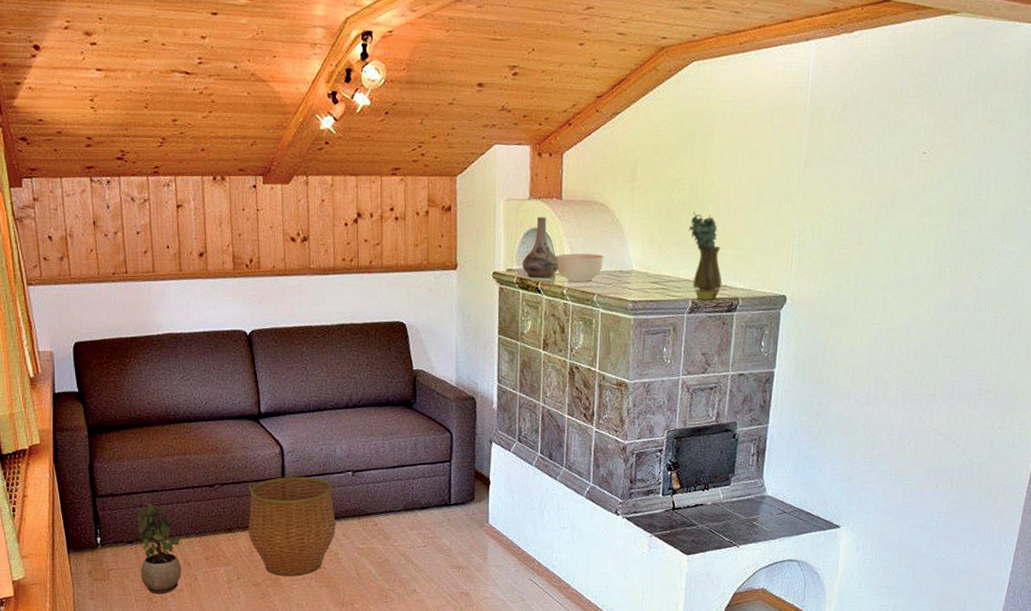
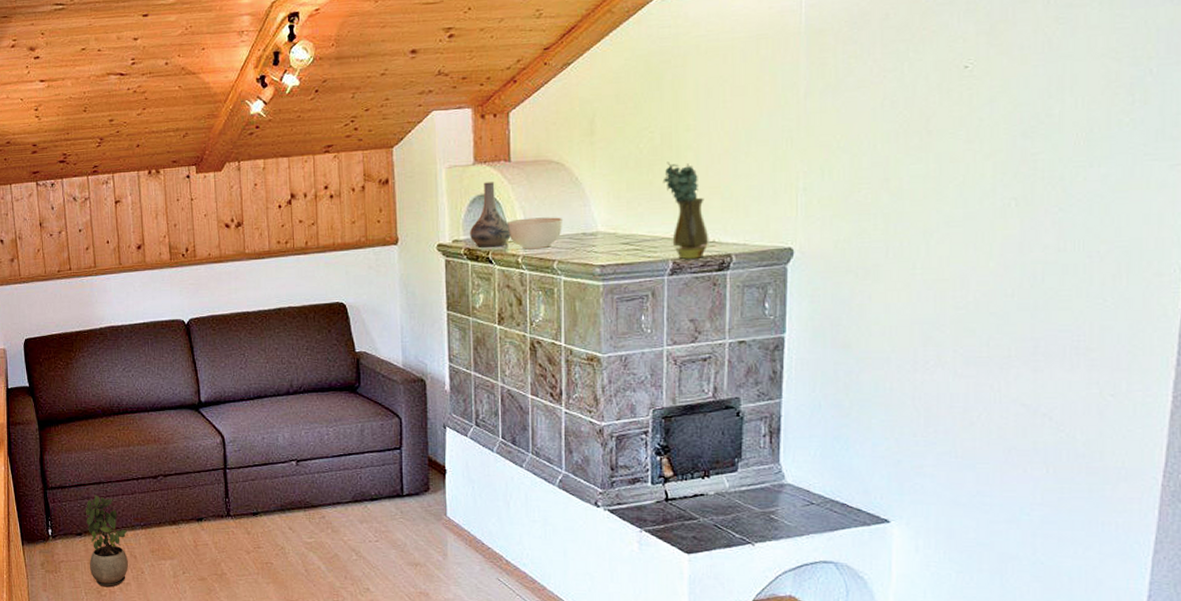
basket: present [248,476,337,577] -> none [191,466,282,572]

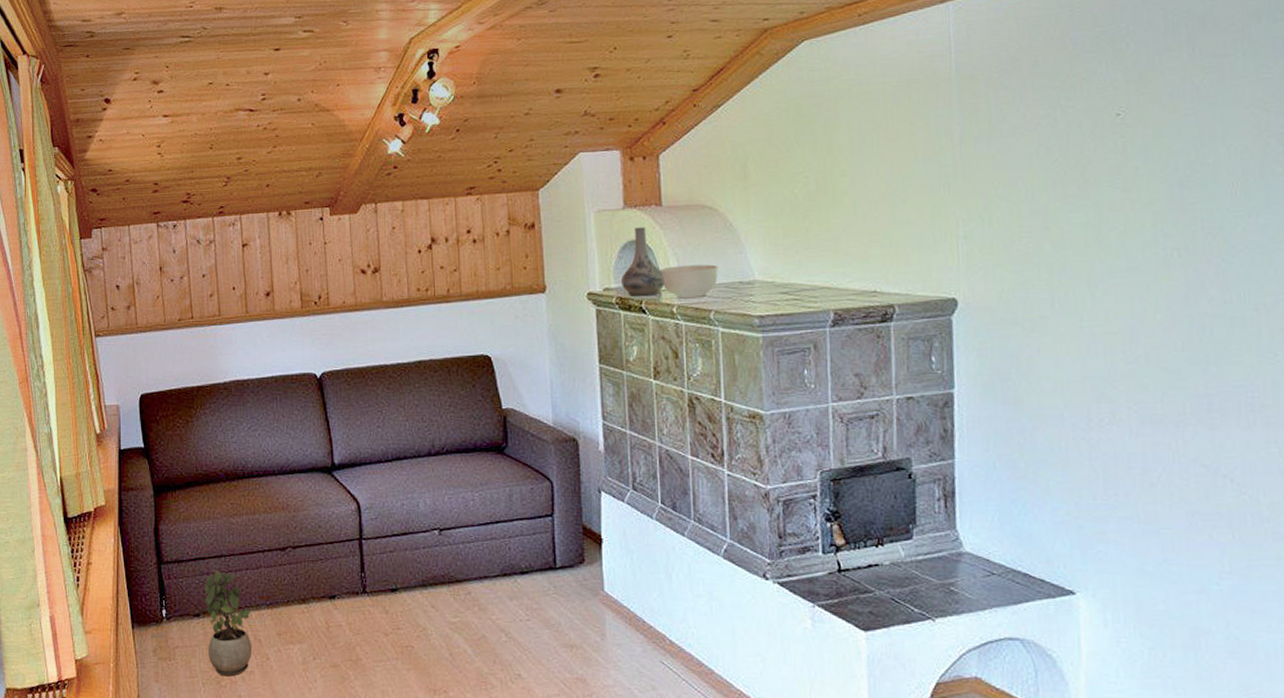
vase: present [662,162,709,259] -> none [819,208,871,310]

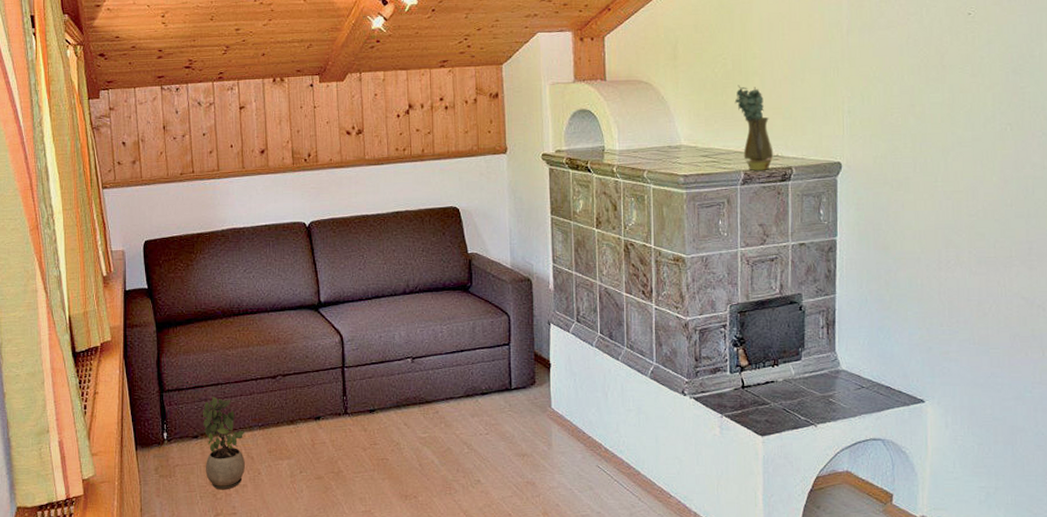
decorative vase: present [621,227,665,296] -> none [571,98,607,157]
bowl: present [660,264,719,299] -> none [603,131,652,160]
vase: none [819,208,871,310] -> present [734,85,774,170]

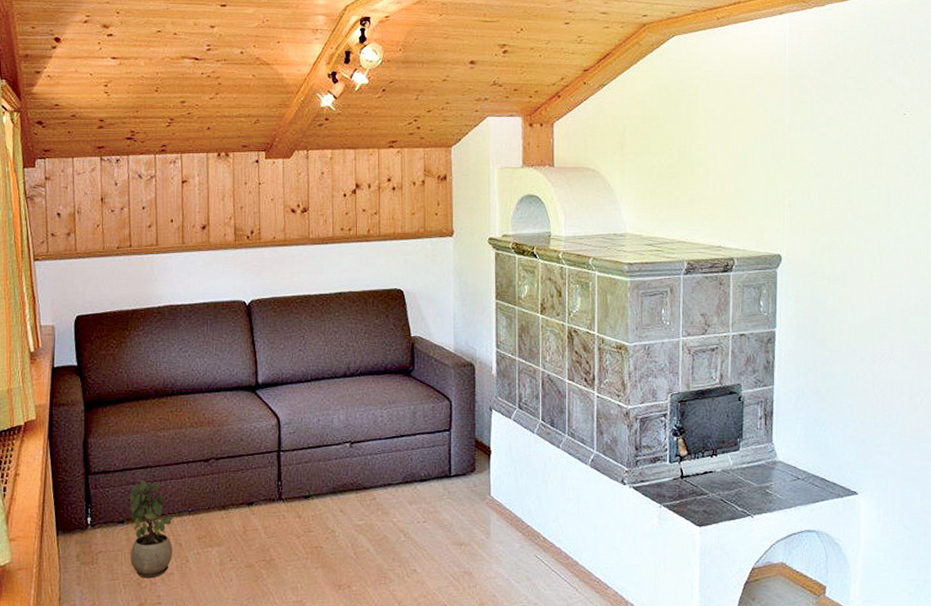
vase: present [734,85,774,170] -> none [679,175,716,260]

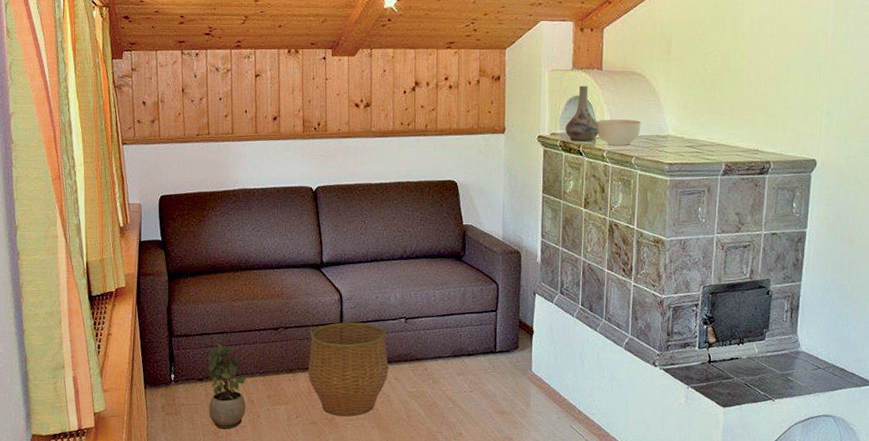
basket: none [242,449,334,557] -> present [307,322,389,417]
decorative vase: none [518,184,553,243] -> present [565,86,599,142]
bowl: none [550,218,598,247] -> present [596,119,642,146]

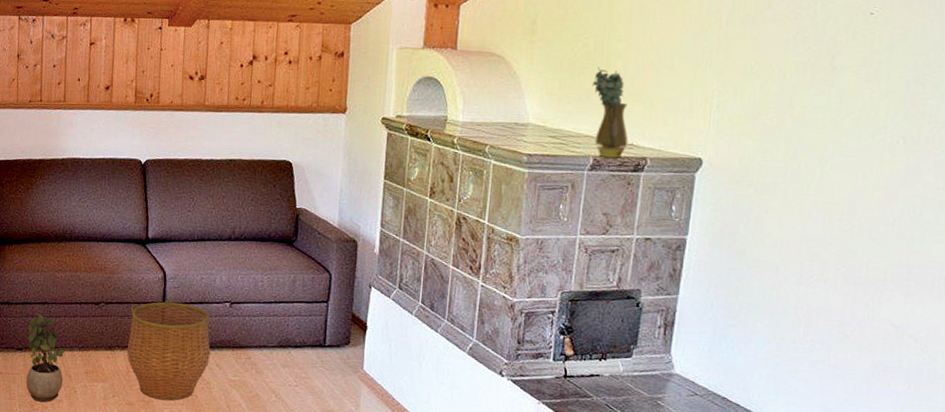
decorative vase: present [565,86,599,142] -> none [412,66,450,126]
bowl: present [596,119,642,146] -> none [447,103,499,133]
vase: none [721,81,754,163] -> present [592,67,629,158]

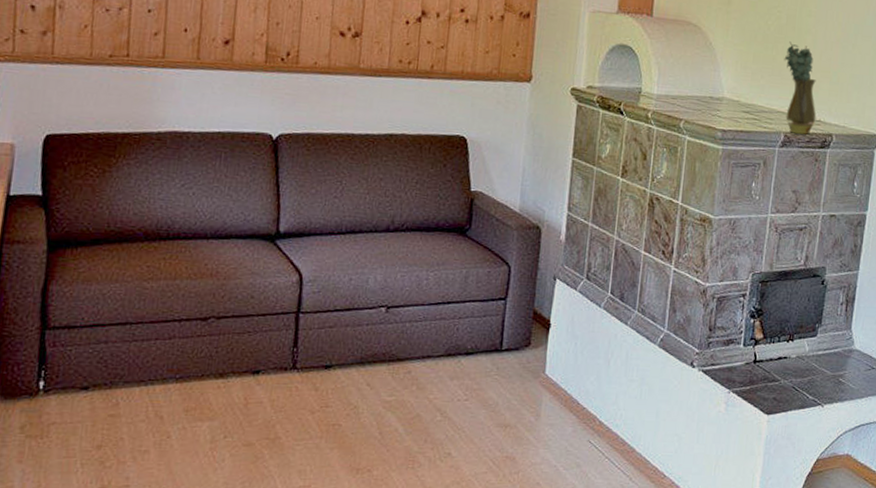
potted plant: present [26,314,65,403] -> none [93,338,155,456]
basket: present [126,301,211,401] -> none [245,311,360,435]

